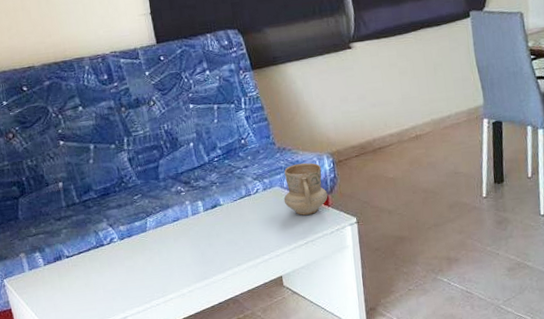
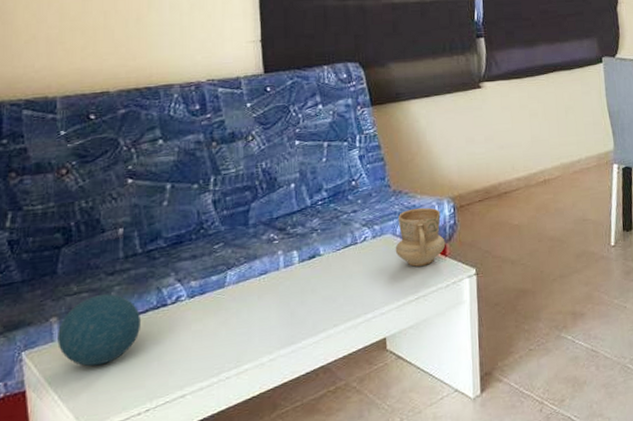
decorative orb: none [26,235,87,292] -> present [57,294,142,367]

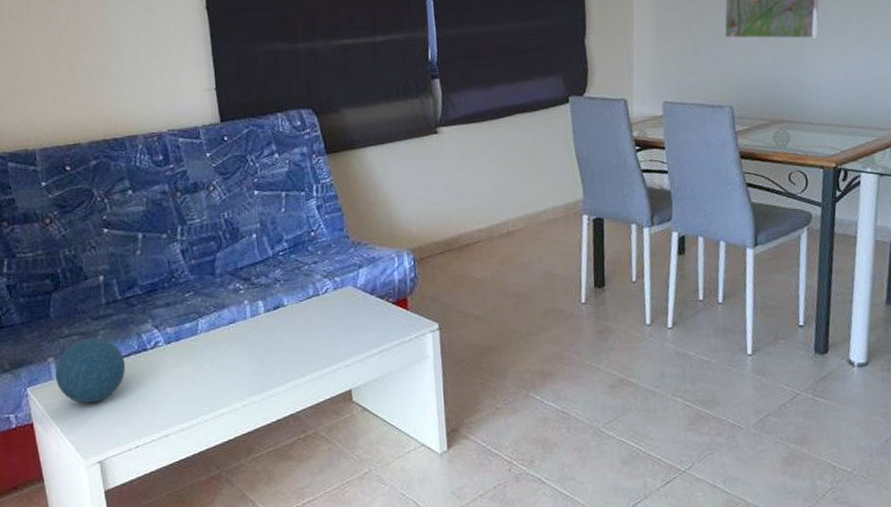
mug: present [395,207,446,267] -> none [356,259,407,320]

